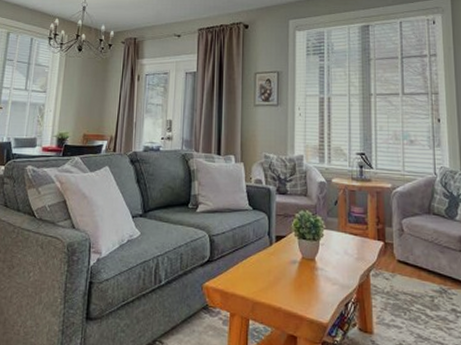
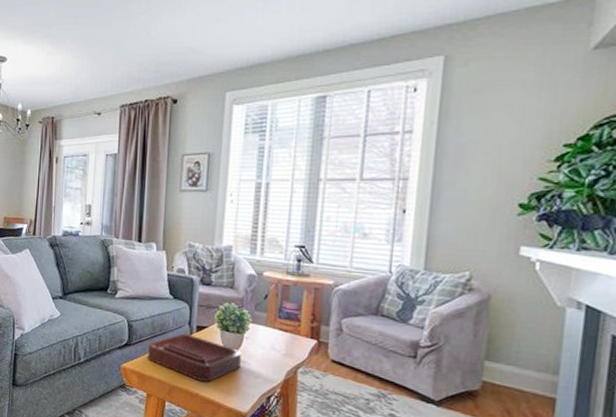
decorative tray: none [229,245,318,294] -> present [147,333,241,382]

